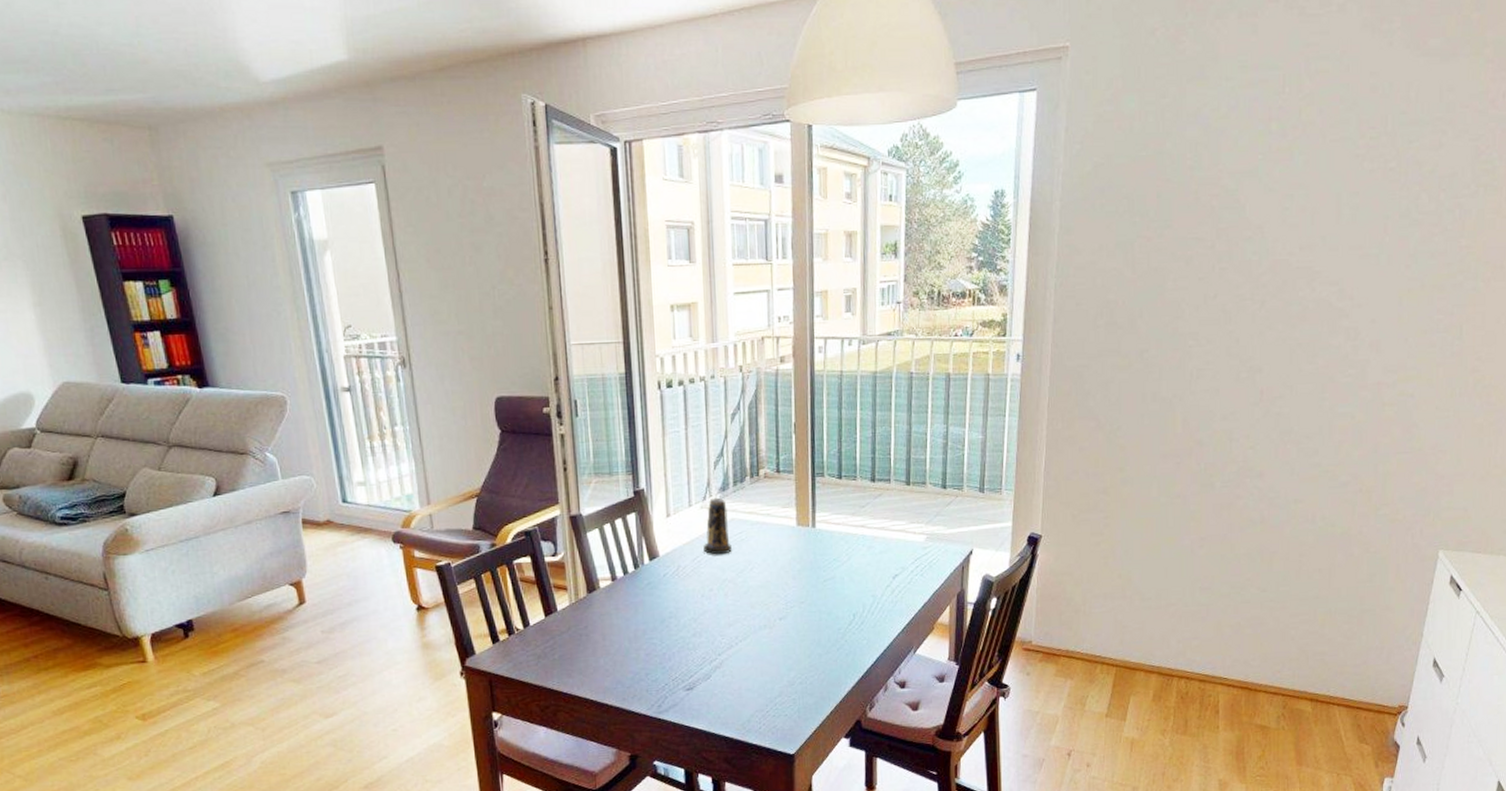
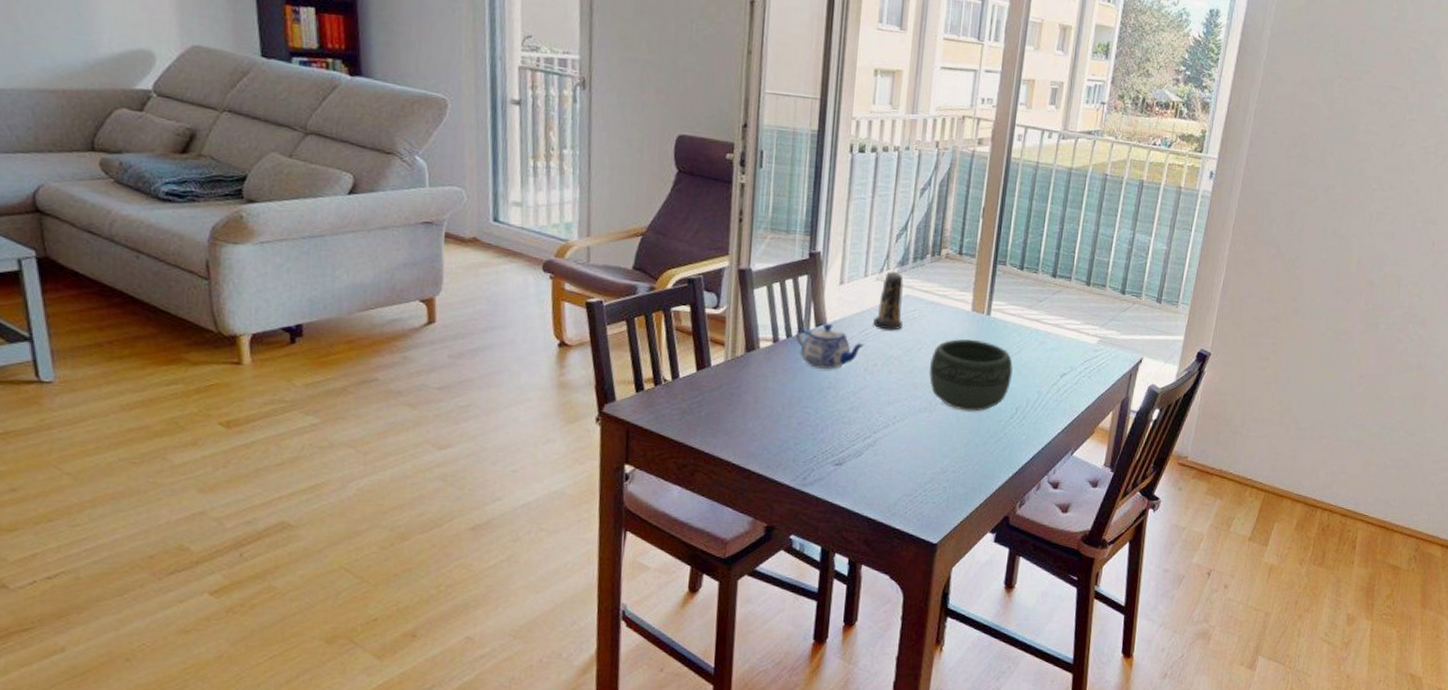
teapot: none [631,556,698,600] -> present [795,323,864,369]
bowl: none [763,553,845,624] -> present [928,339,1013,412]

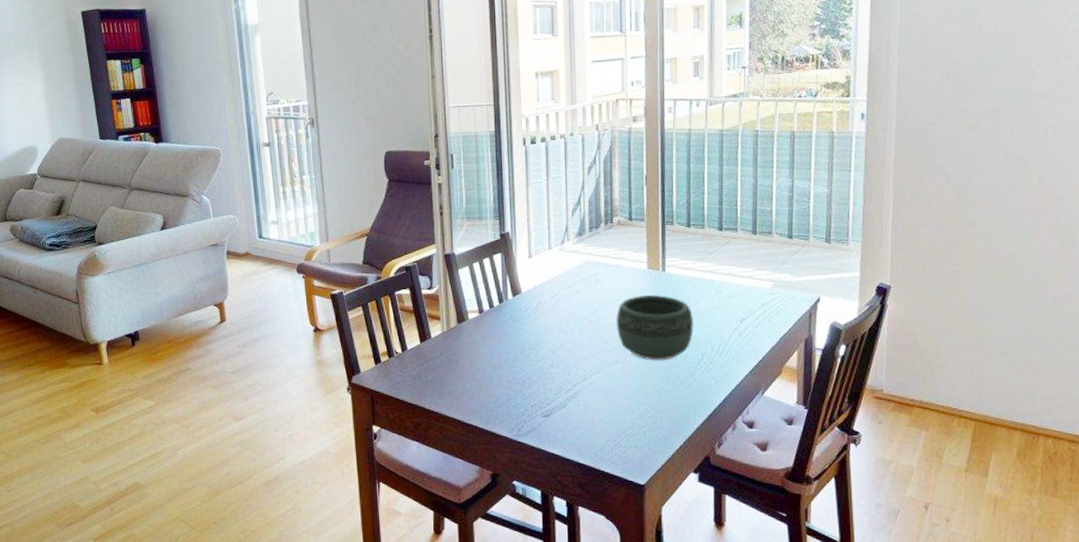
teapot: present [795,323,864,369] -> none [497,292,556,332]
candle: present [873,271,904,331] -> none [561,241,587,294]

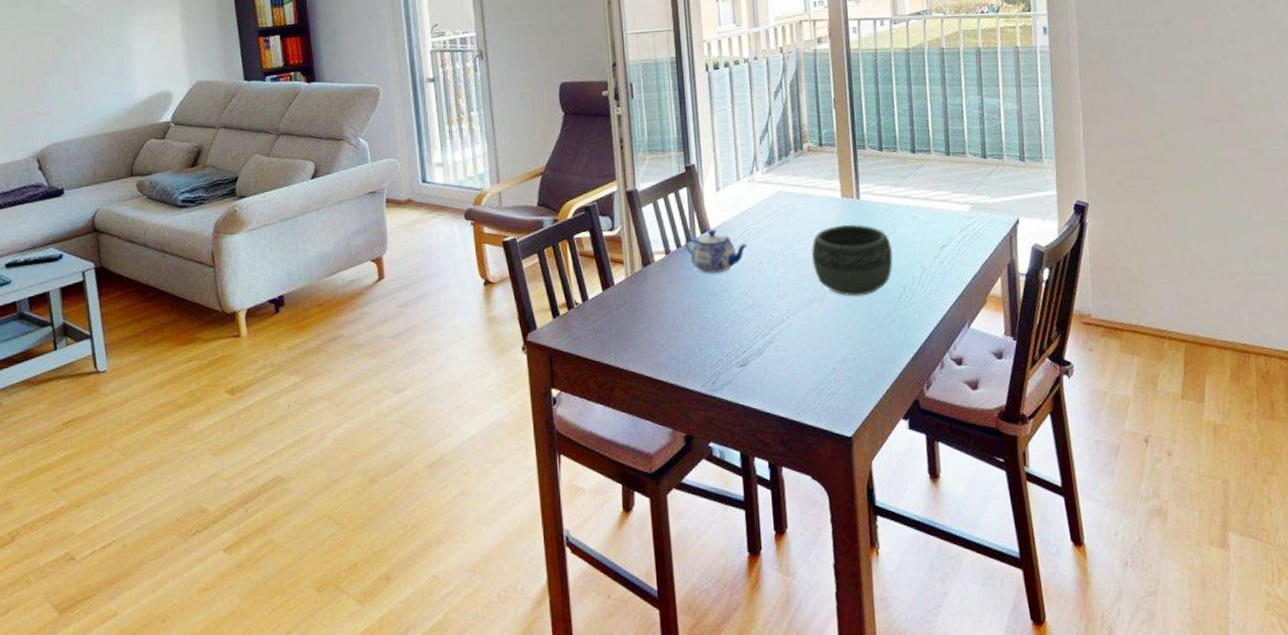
teapot: none [497,292,556,332] -> present [684,229,748,273]

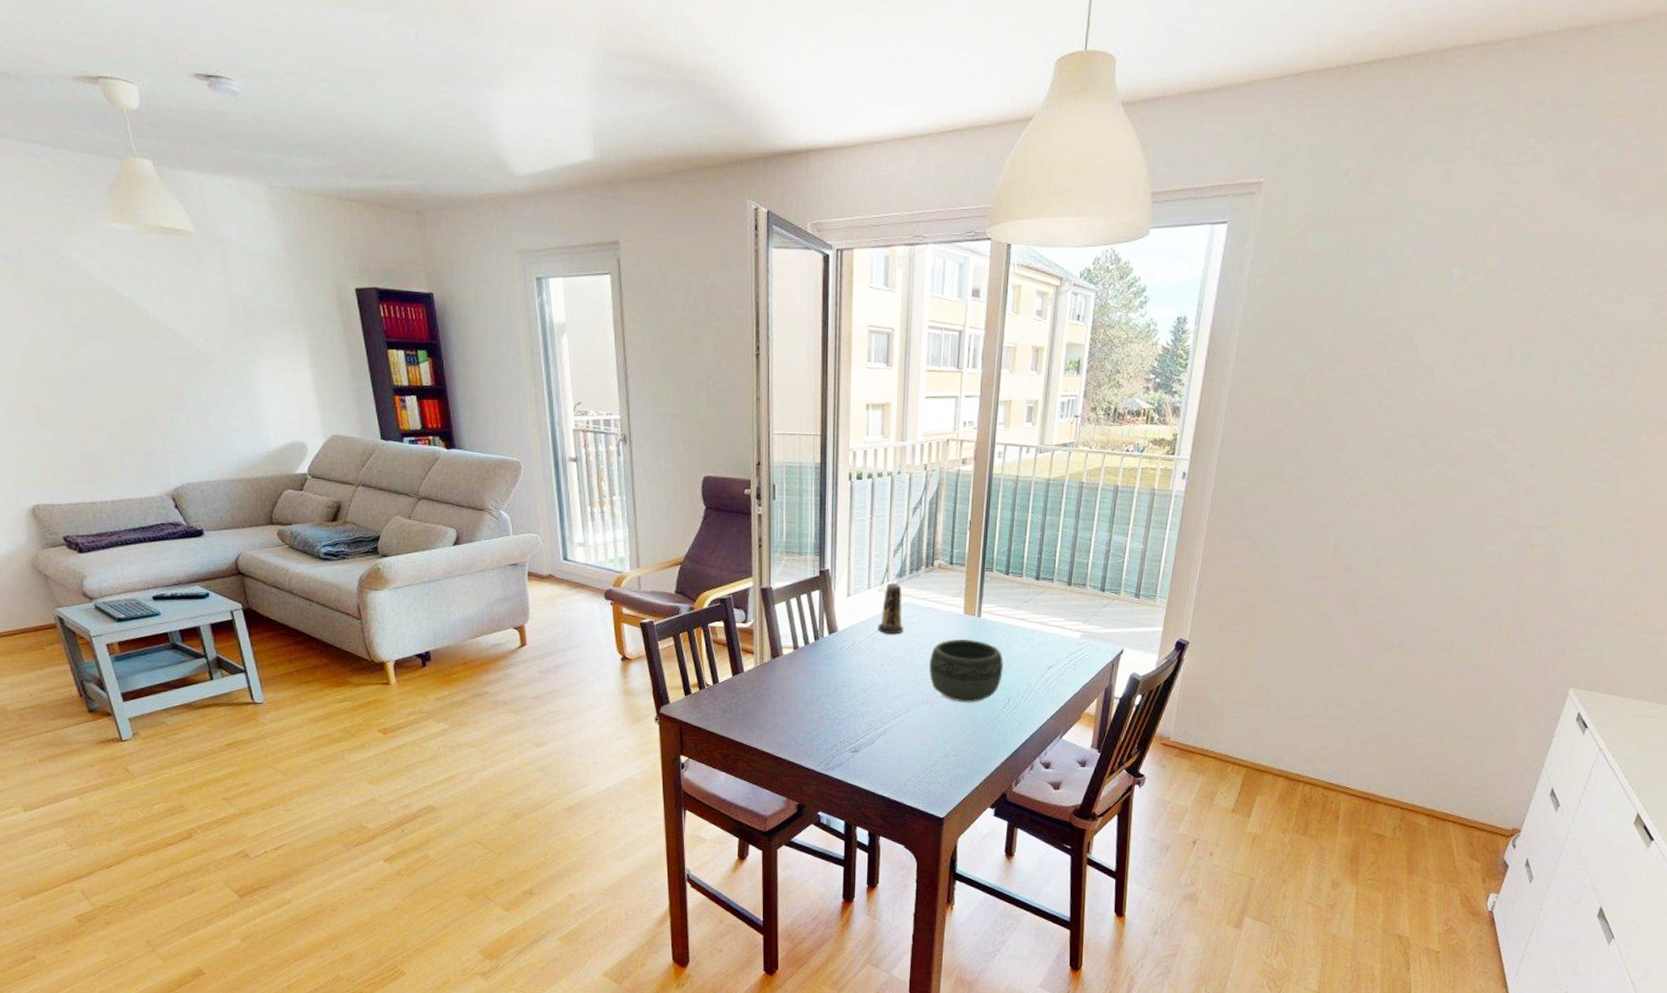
teapot: present [684,229,748,273] -> none [812,631,871,670]
candle: none [752,171,780,228] -> present [878,582,903,635]

